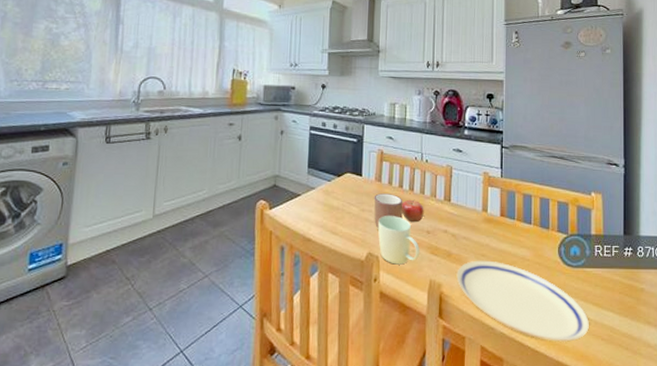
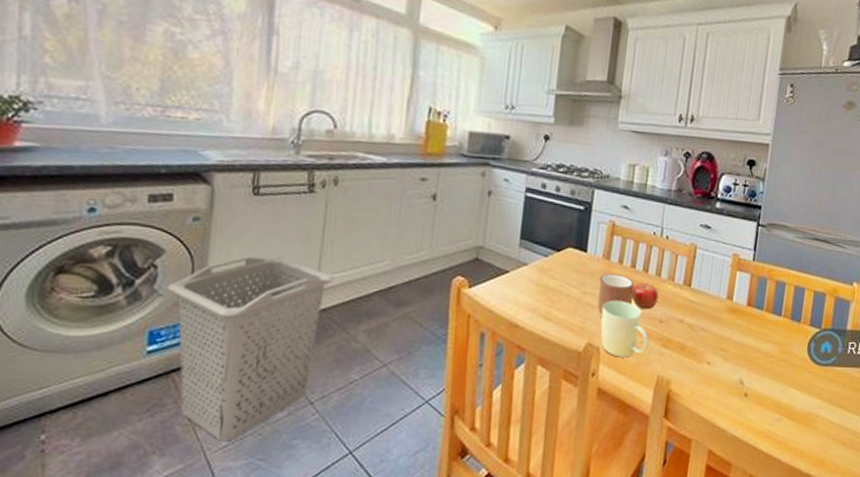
laundry basket: none [43,190,166,343] -> present [166,256,335,442]
plate: present [456,260,589,343] -> none [689,355,831,447]

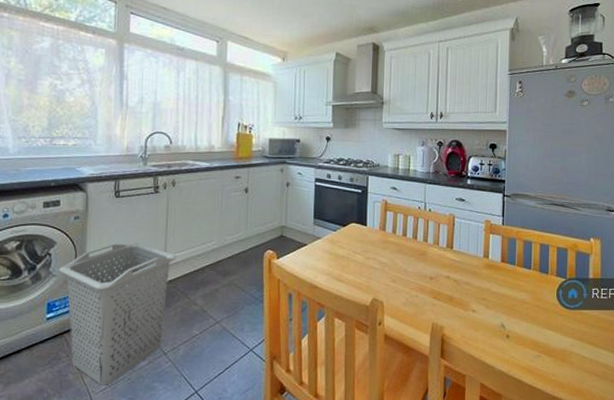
mug: present [597,274,635,317] -> none [378,242,407,277]
mug: present [600,300,649,358] -> none [382,263,423,309]
fruit: present [631,282,659,310] -> none [405,247,427,269]

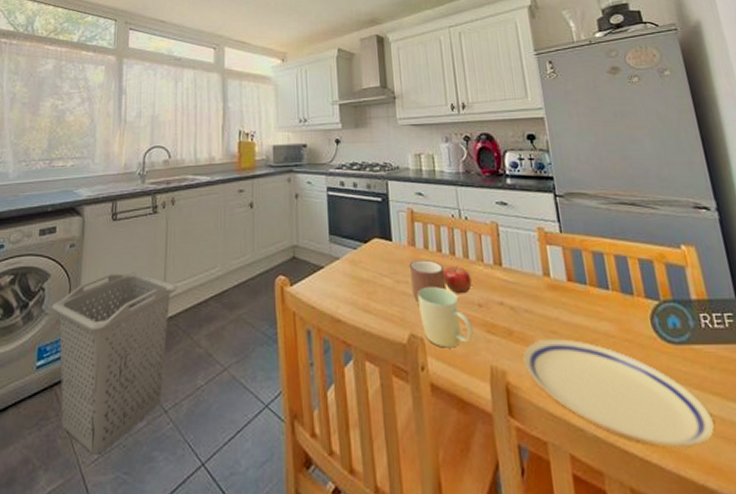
mug: none [378,242,407,277] -> present [409,260,447,306]
mug: none [382,263,423,309] -> present [417,287,473,348]
fruit: none [405,247,427,269] -> present [443,265,472,294]
plate: none [458,304,584,379] -> present [523,338,714,449]

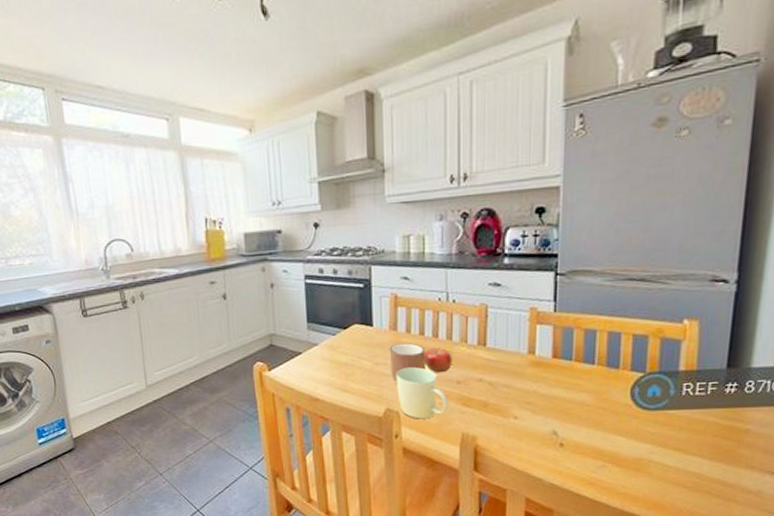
laundry basket: present [51,272,177,454] -> none [40,363,158,505]
plate: present [523,338,714,449] -> none [495,408,668,492]

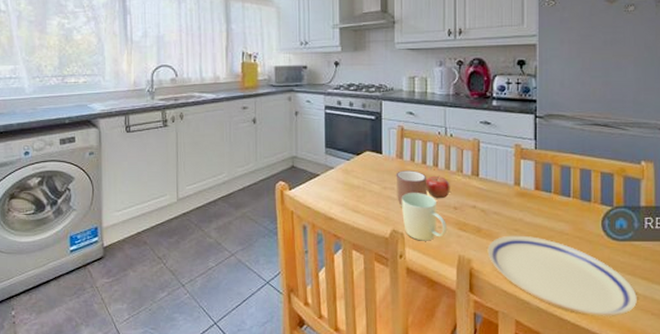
plate: none [495,408,668,492] -> present [487,235,637,318]

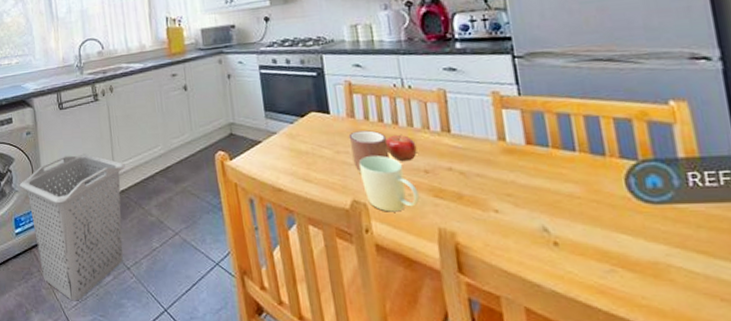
laundry basket: none [77,176,189,315] -> present [19,153,125,301]
plate: present [487,235,637,318] -> none [474,201,696,304]

